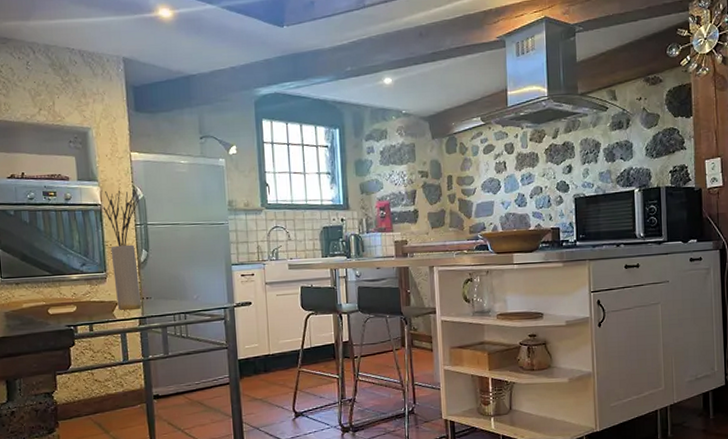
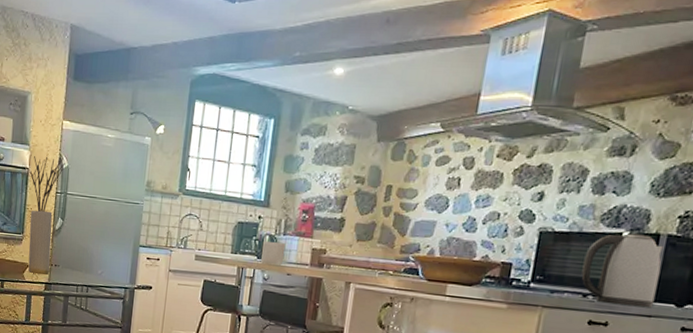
mug: none [349,240,371,262] -> present [261,241,286,265]
kettle: none [611,189,668,250] -> present [581,233,664,309]

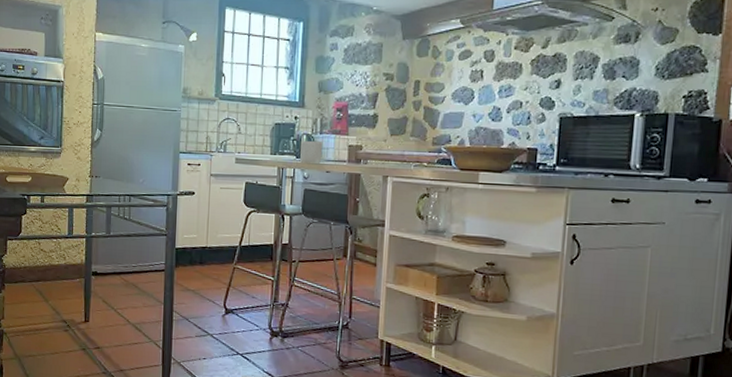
vase: present [28,156,65,276] -> none [64,68,100,187]
kettle: present [581,233,664,309] -> none [601,114,672,184]

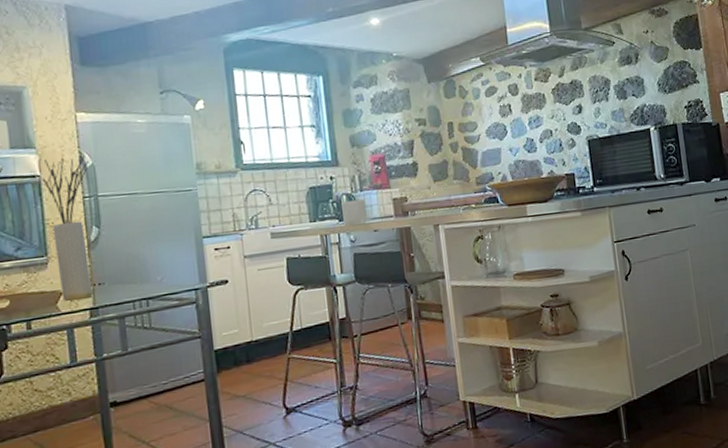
vase: none [64,68,100,187] -> present [42,154,93,303]

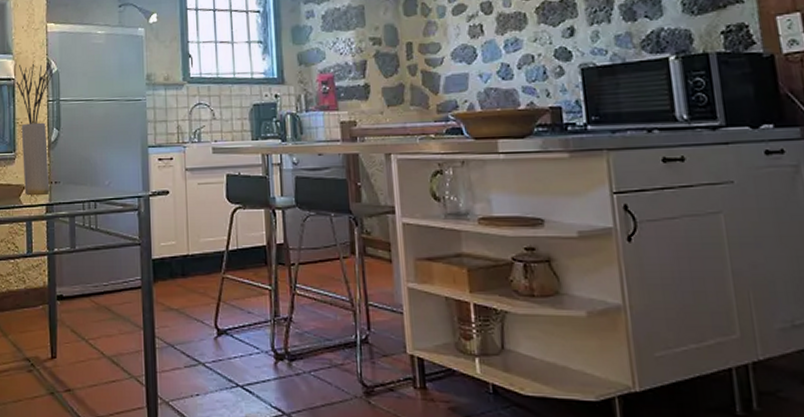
mug: present [340,199,367,226] -> none [284,121,312,147]

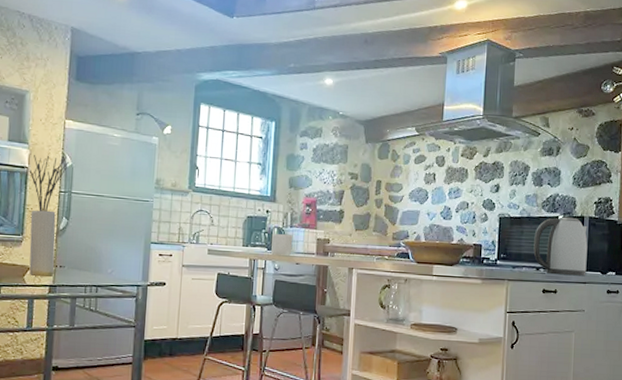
mug: none [284,121,312,147] -> present [271,234,293,256]
kettle: none [636,56,727,137] -> present [533,217,588,277]

